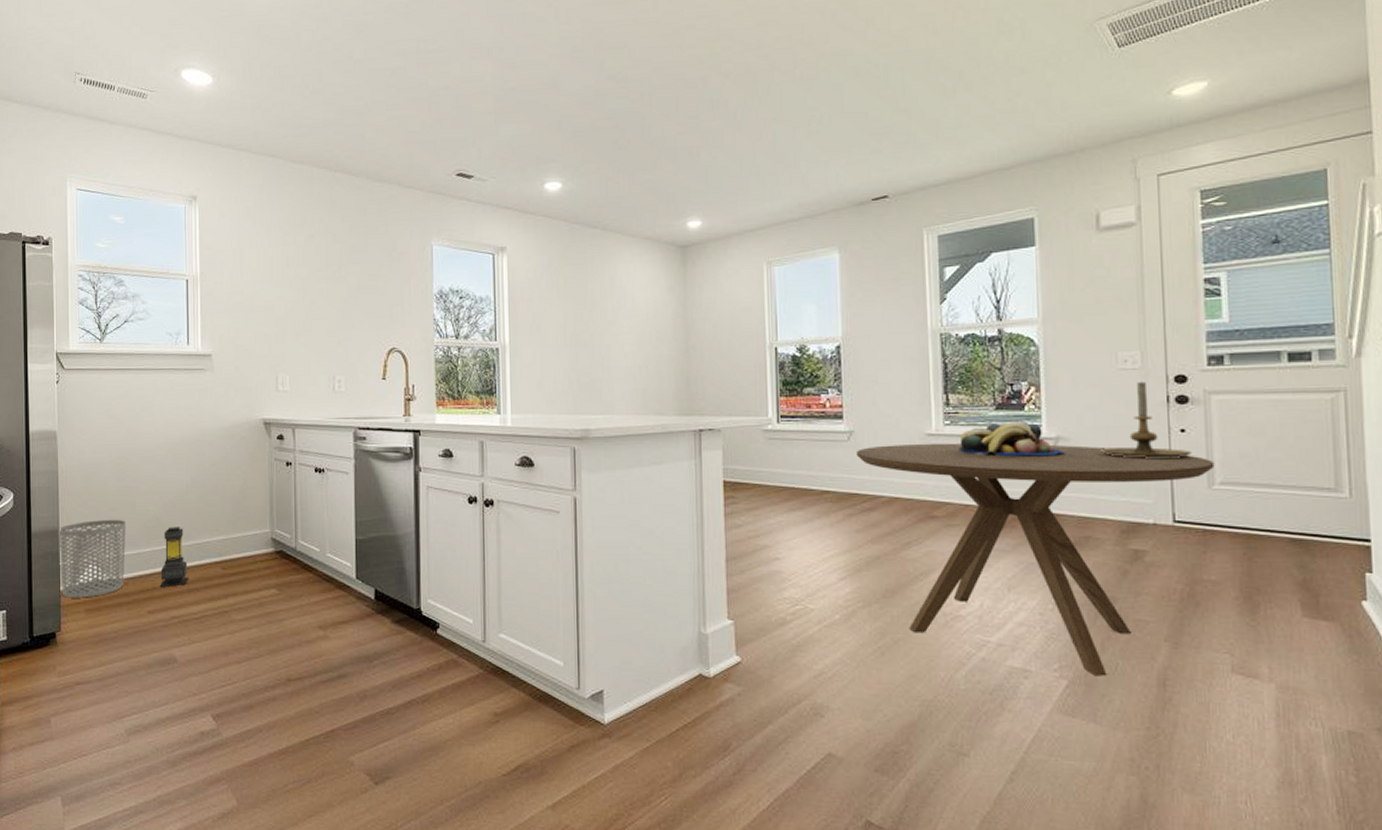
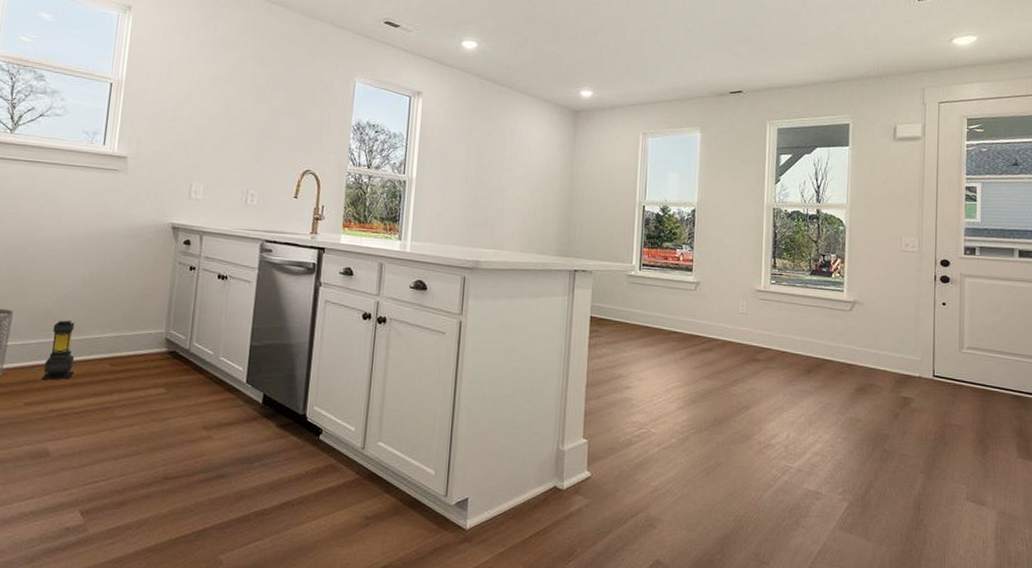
dining table: present [855,443,1215,677] -> none [700,296,965,500]
fruit bowl: present [958,422,1065,457] -> none [780,286,859,317]
candle holder: present [1100,381,1192,458] -> none [884,262,949,326]

